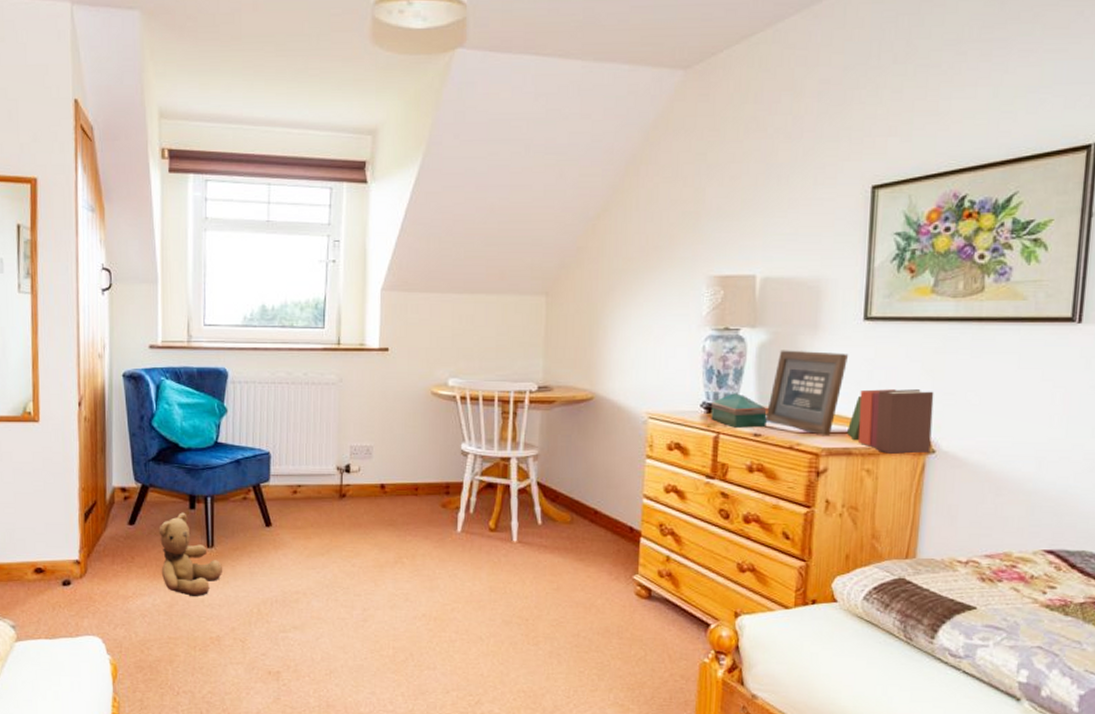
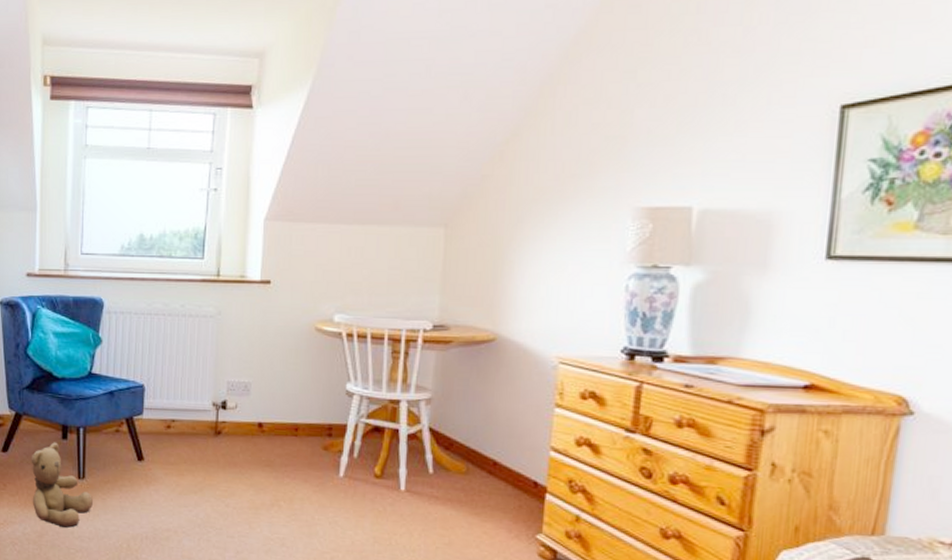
jewelry box: present [711,393,767,428] -> none [633,338,702,378]
picture frame: present [765,350,848,437] -> none [699,291,804,391]
books: present [846,389,934,454] -> none [799,339,915,415]

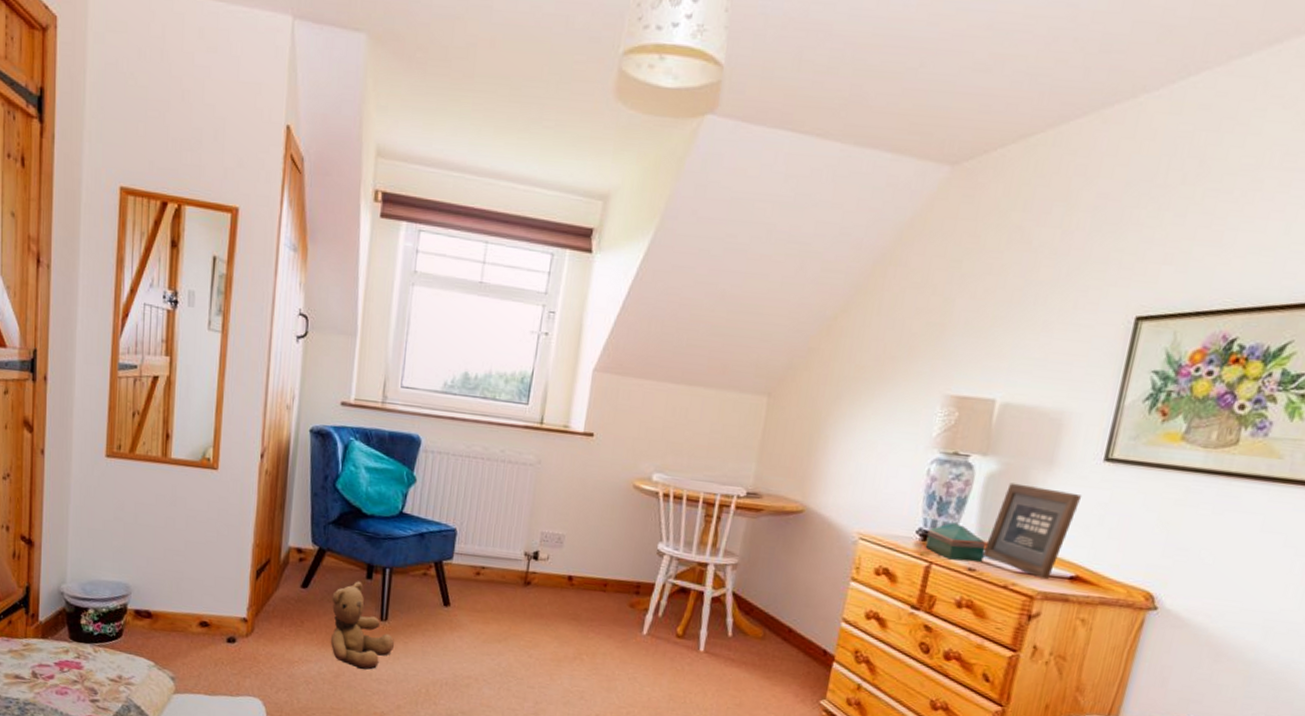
jewelry box: none [633,338,702,378] -> present [925,522,986,563]
picture frame: none [699,291,804,391] -> present [982,482,1081,580]

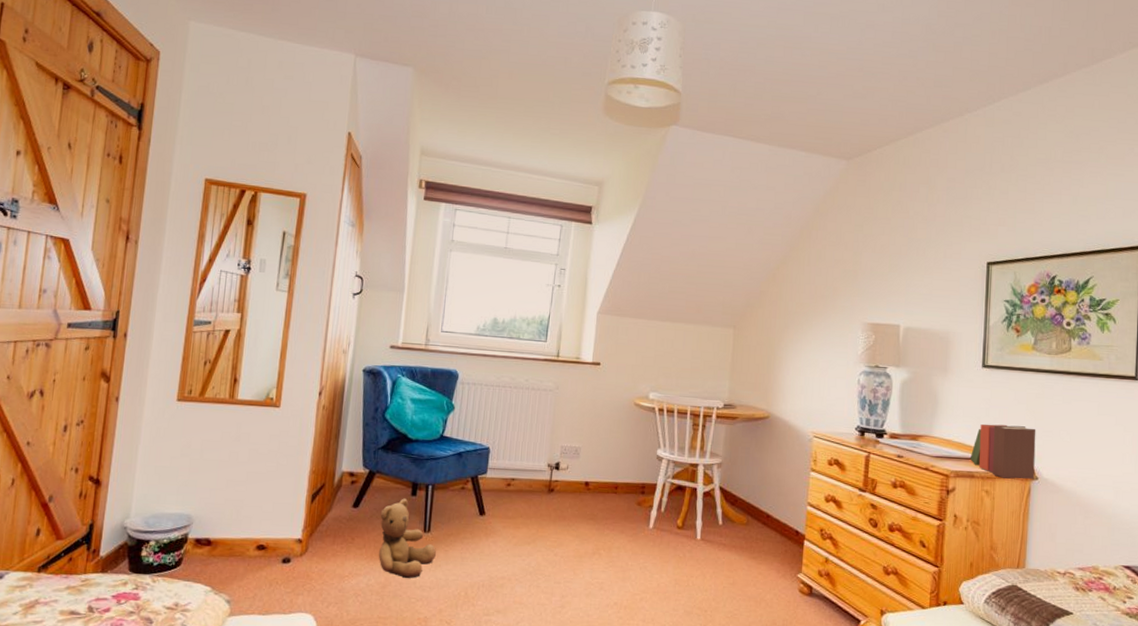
jewelry box: present [925,522,986,563] -> none [863,420,908,451]
picture frame: present [982,482,1081,580] -> none [906,387,970,461]
books: none [1066,535,1167,609] -> present [969,424,1036,480]

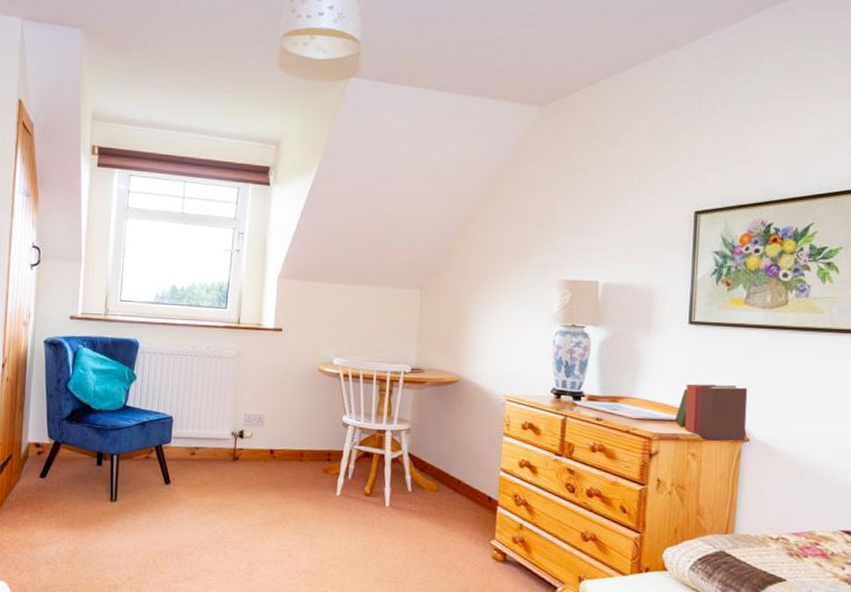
teddy bear: present [378,498,437,578] -> none [67,468,124,546]

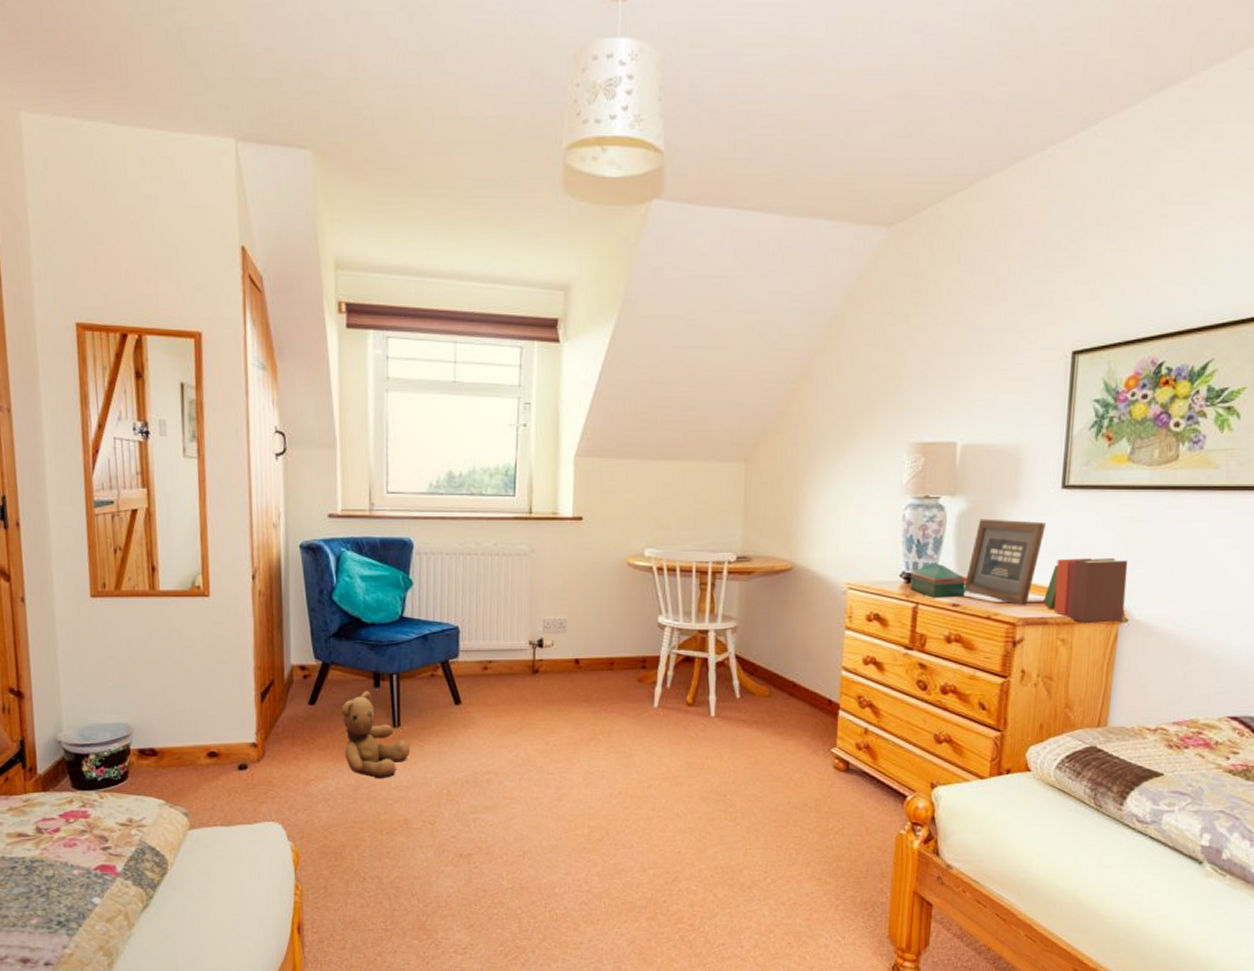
teddy bear: none [67,468,124,546] -> present [341,691,411,778]
jewelry box: none [559,382,608,413] -> present [910,563,966,598]
picture frame: none [606,346,675,423] -> present [964,519,1045,606]

